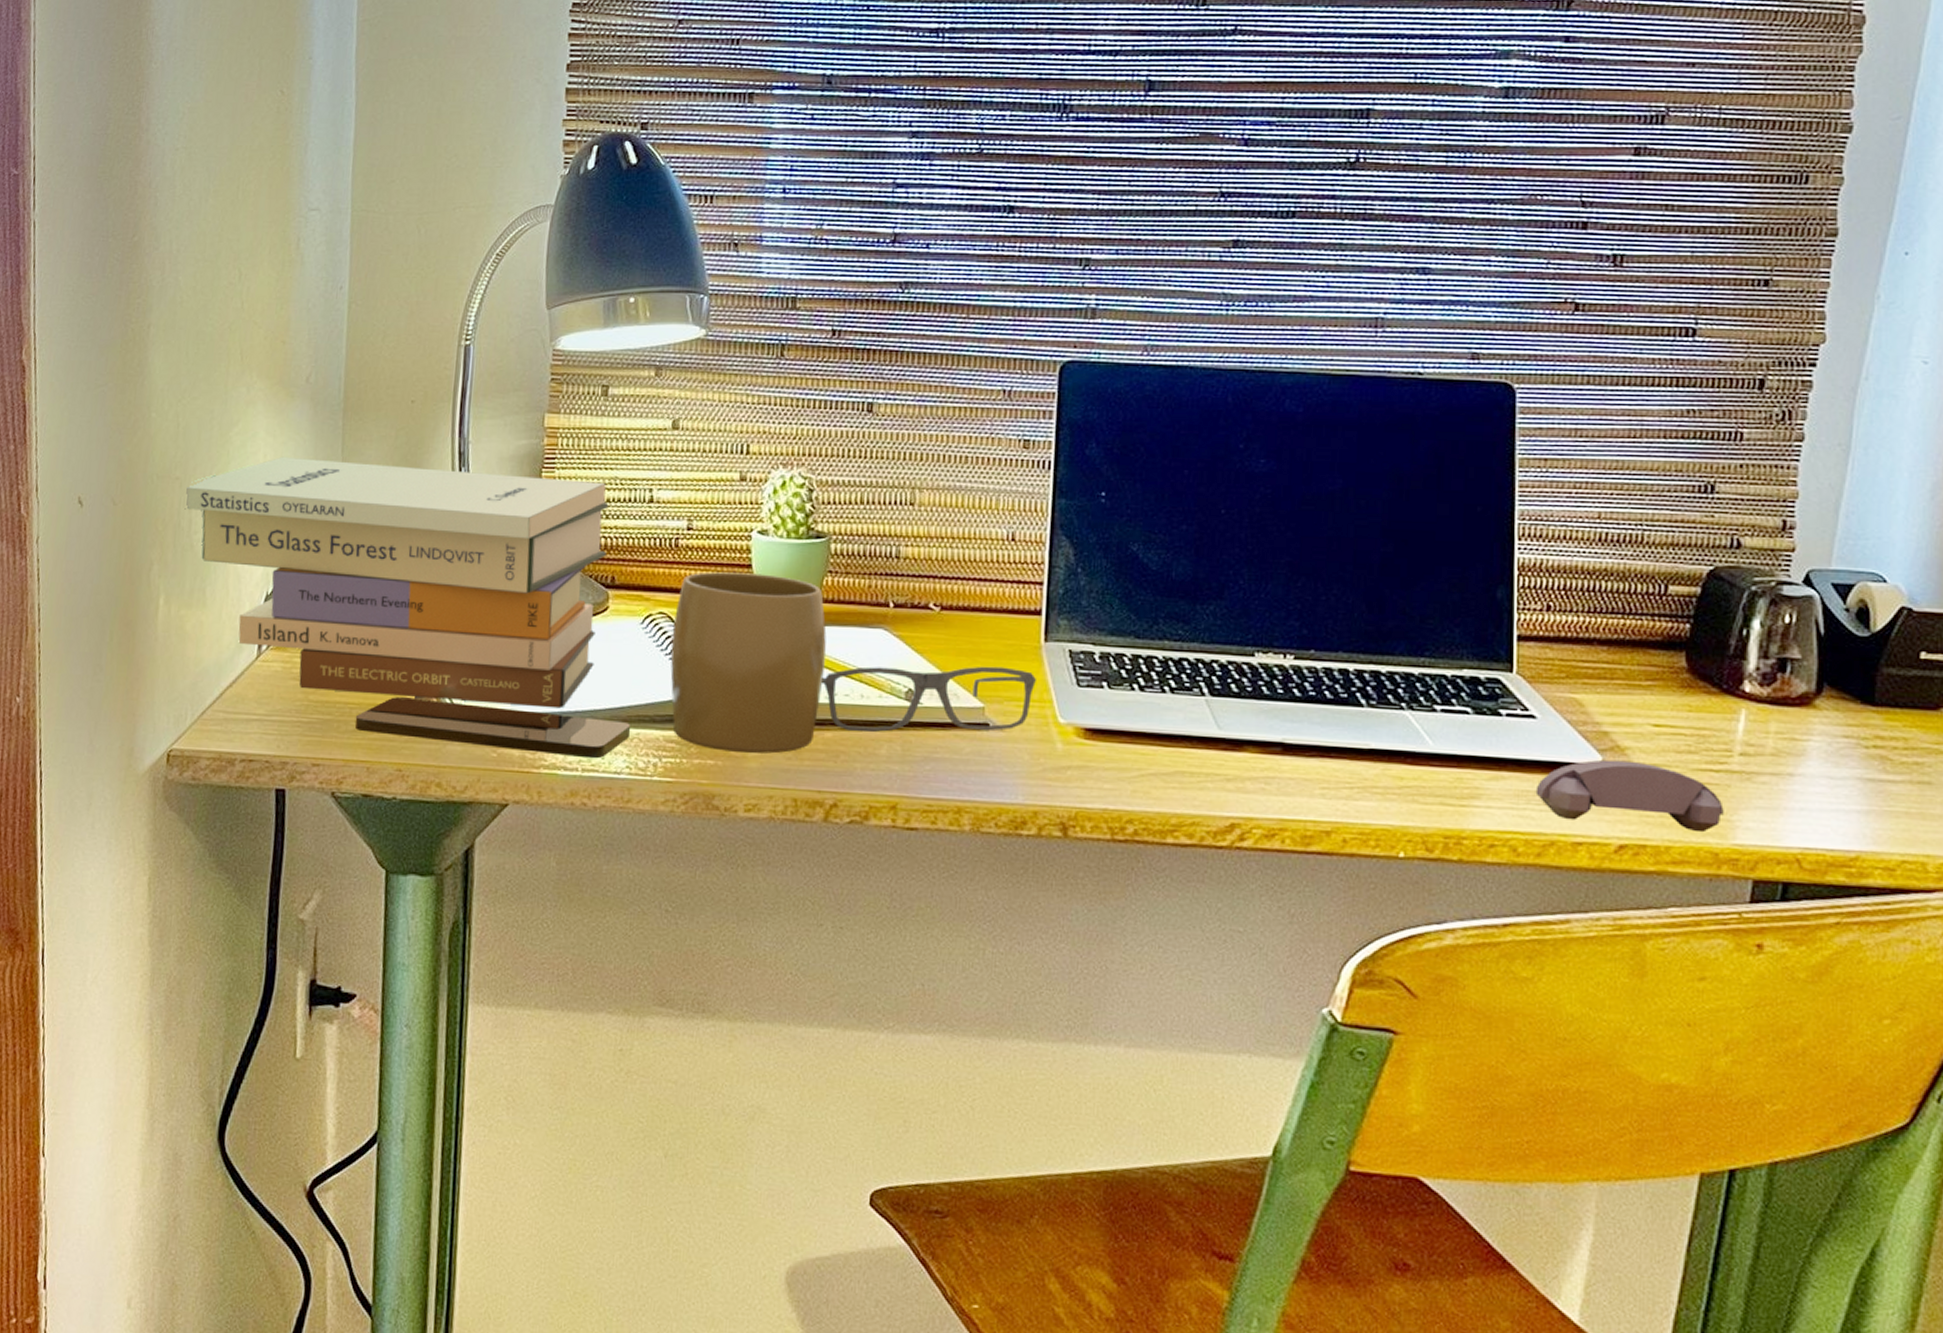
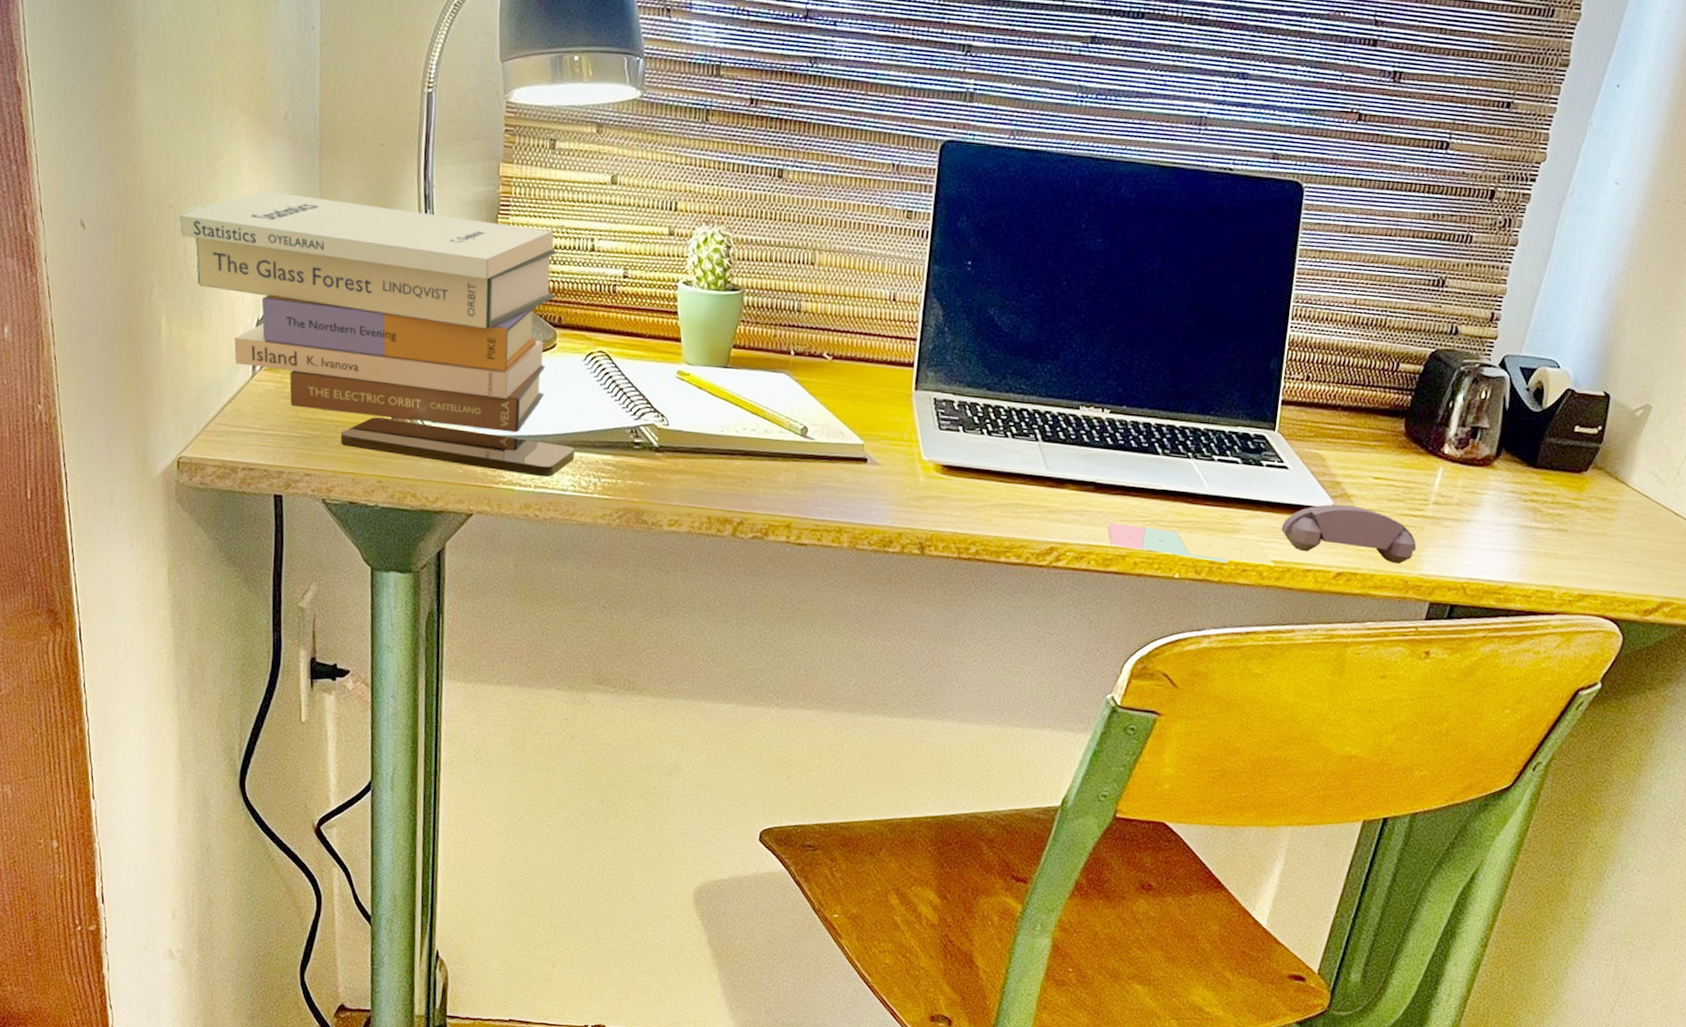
mug: present [670,572,827,754] -> none [608,316,739,478]
eyeglasses: present [822,666,1036,732] -> none [733,406,906,465]
sticky notes: none [1303,792,1531,838] -> present [1107,523,1274,565]

